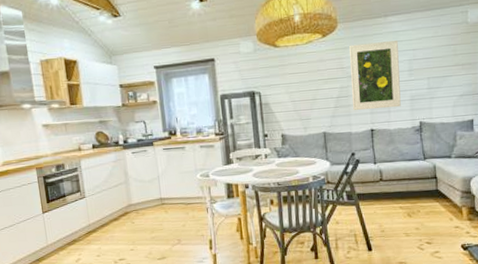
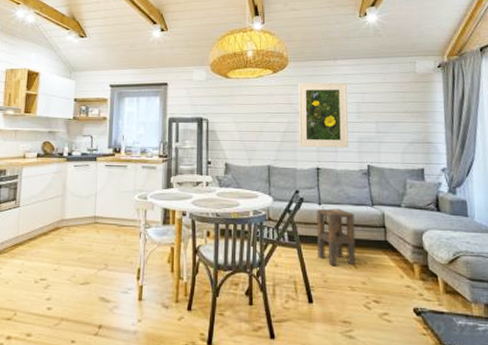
side table: none [372,165,410,218] -> present [317,208,356,266]

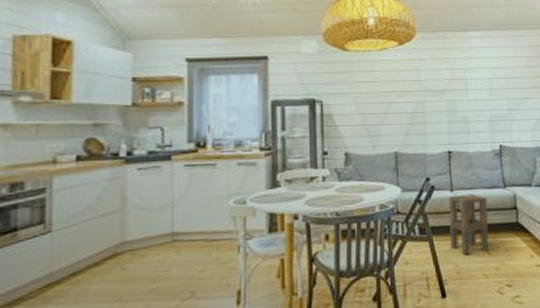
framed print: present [298,83,348,148] -> none [427,56,481,130]

